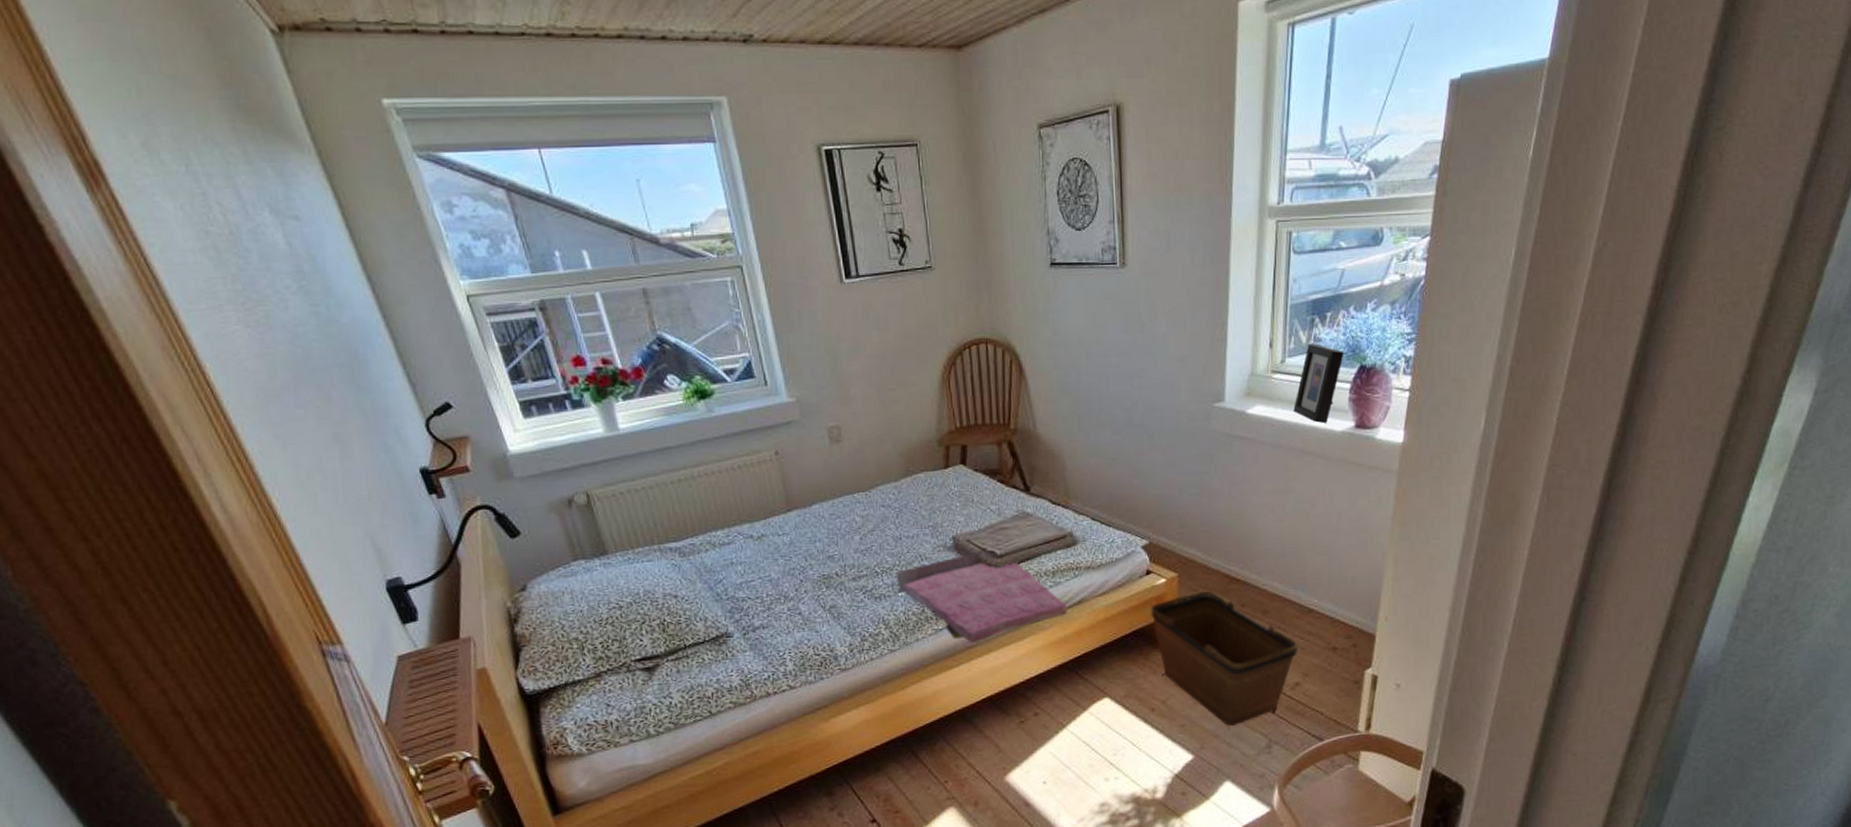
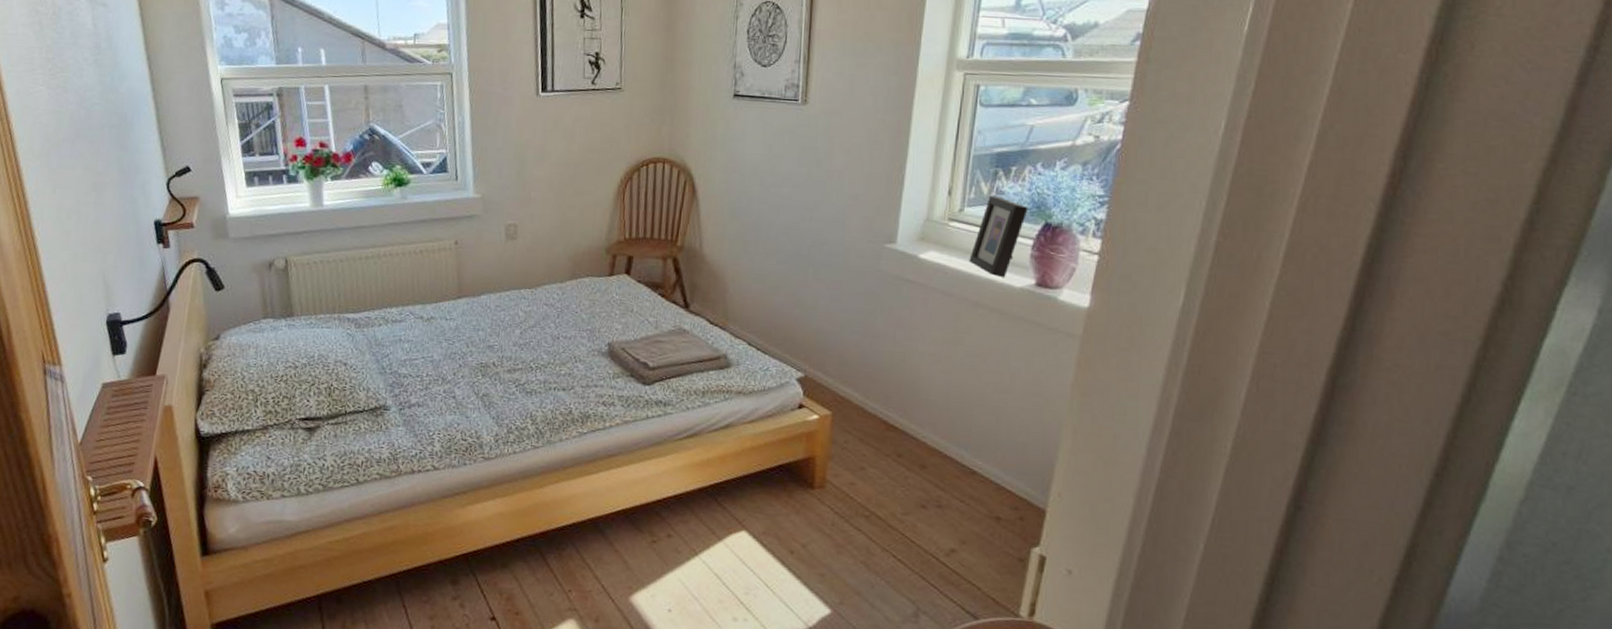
hand towel: present [895,551,1067,643] -> none [548,360,713,452]
bicycle basket: present [1150,590,1299,726] -> none [799,433,957,585]

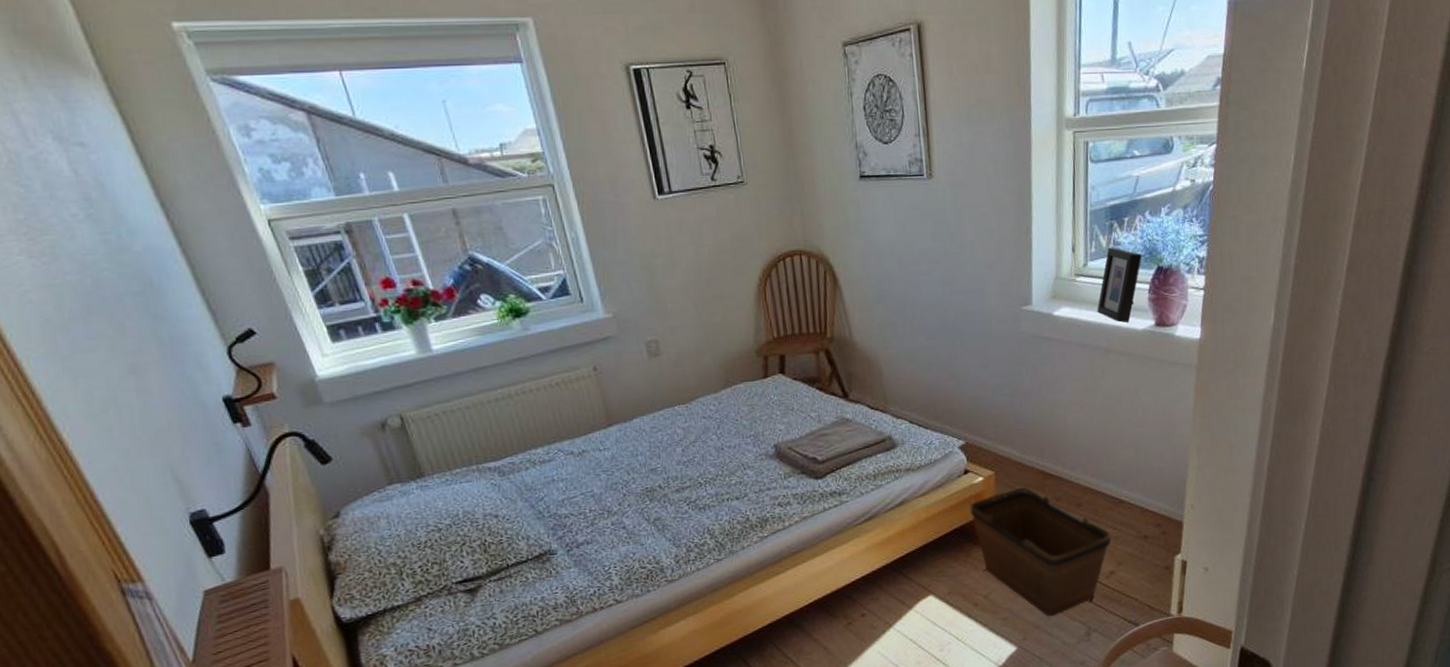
bicycle basket: none [799,433,957,585] -> present [970,486,1112,617]

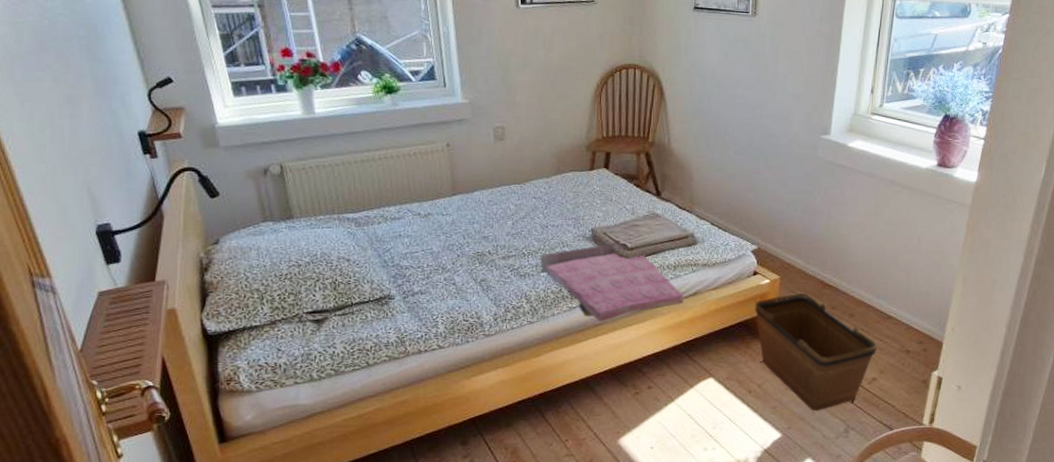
hand towel: none [719,458,889,549] -> present [540,243,684,321]
picture frame: present [1097,247,1142,324] -> none [887,93,932,161]

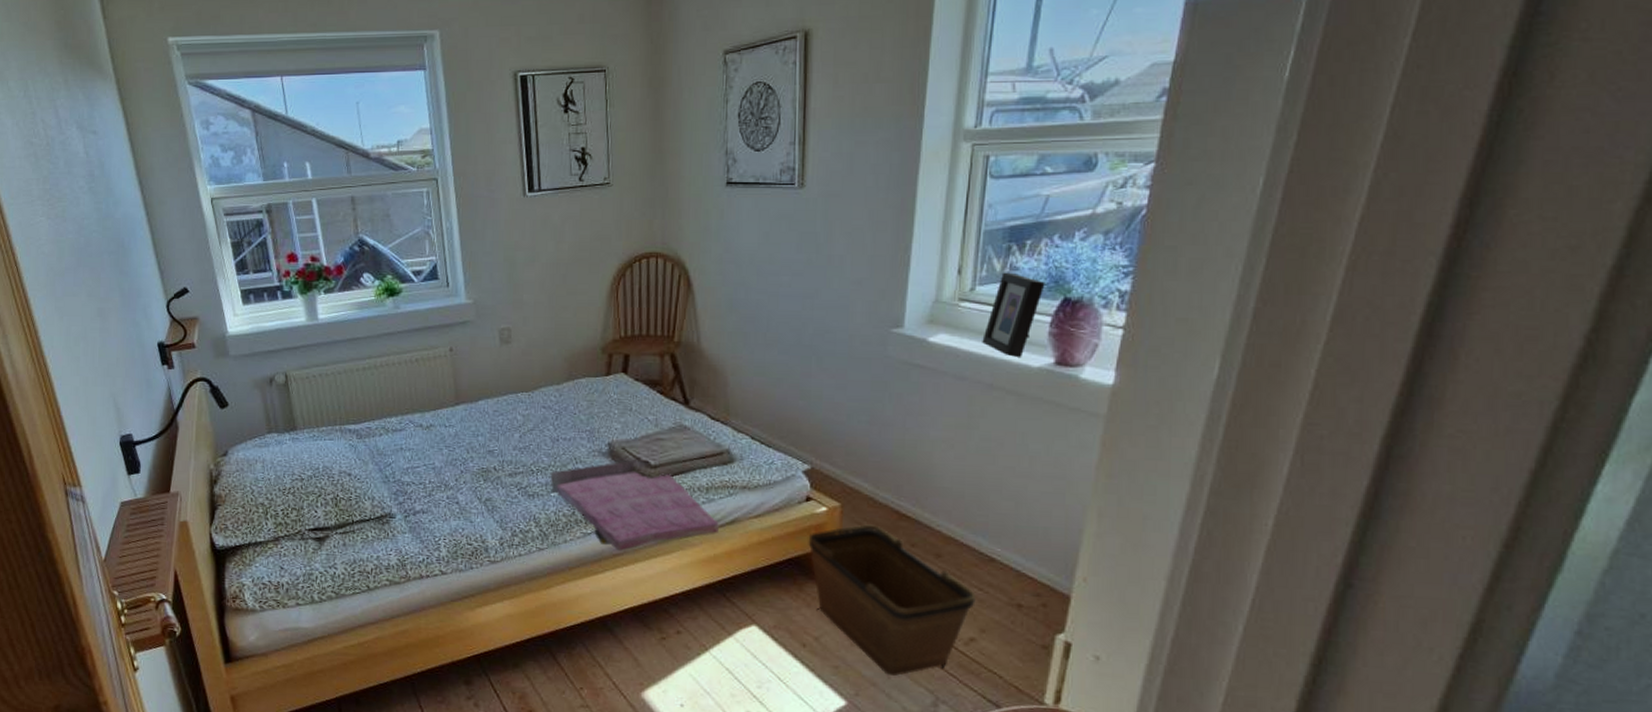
picture frame: none [887,93,932,161] -> present [982,272,1045,358]

